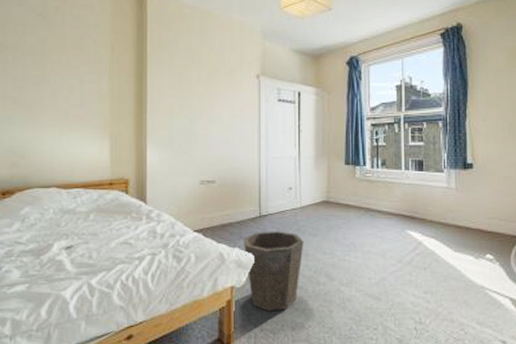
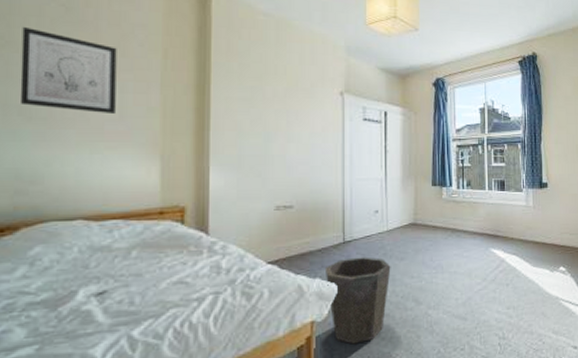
wall art: none [13,35,77,101] -> present [20,27,117,113]

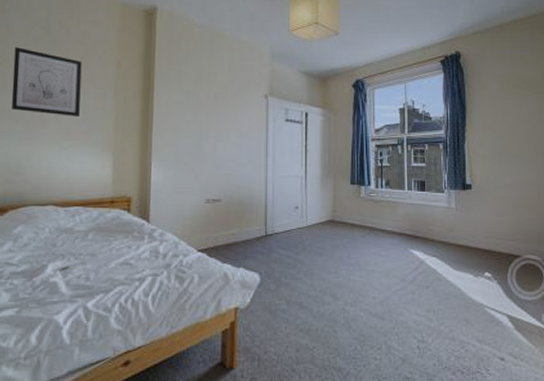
waste bin: present [324,257,391,345] -> none [248,250,310,333]

